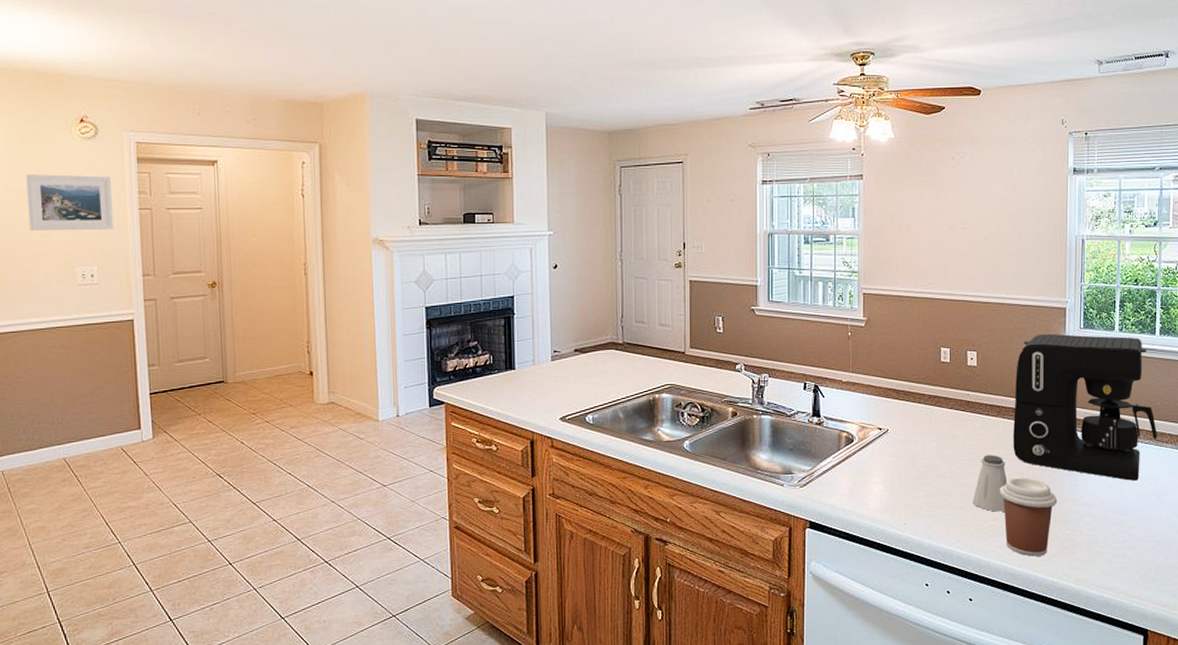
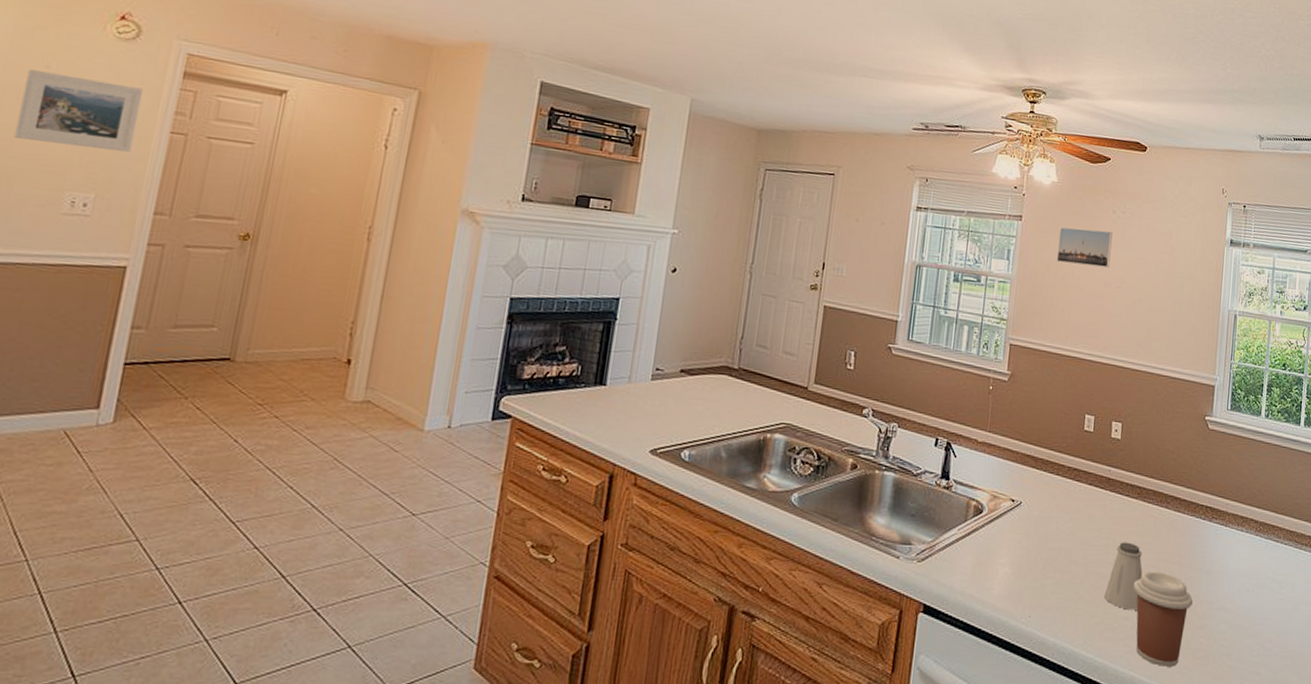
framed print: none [900,177,953,213] -> present [1056,227,1113,268]
coffee maker: present [1013,333,1158,481] -> none [1151,411,1298,586]

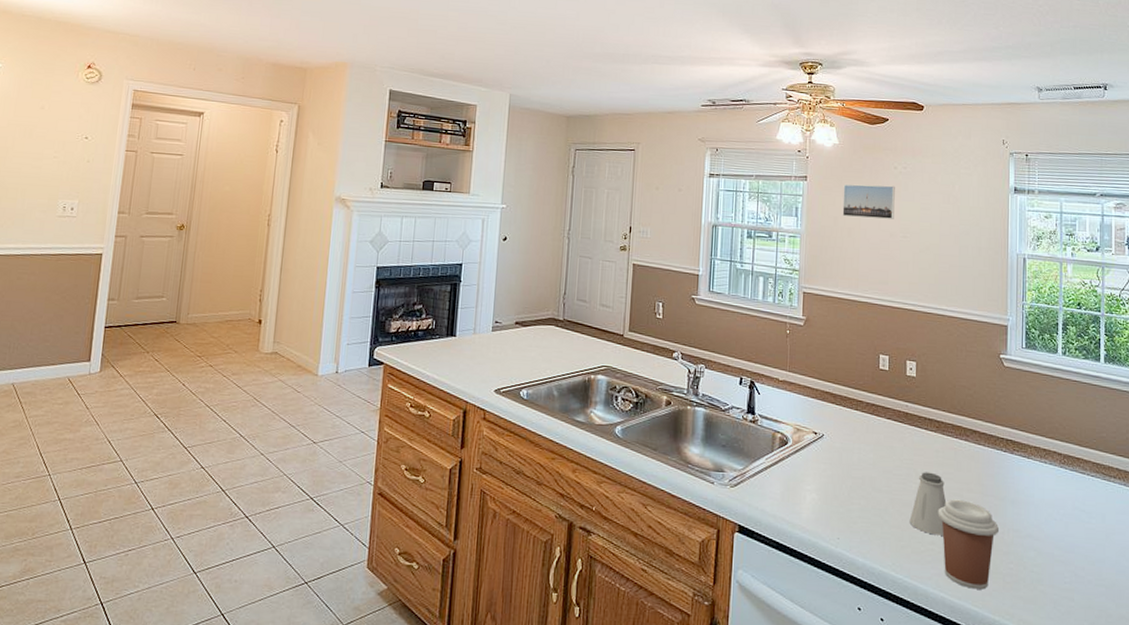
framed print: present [14,69,144,153] -> none [24,111,106,168]

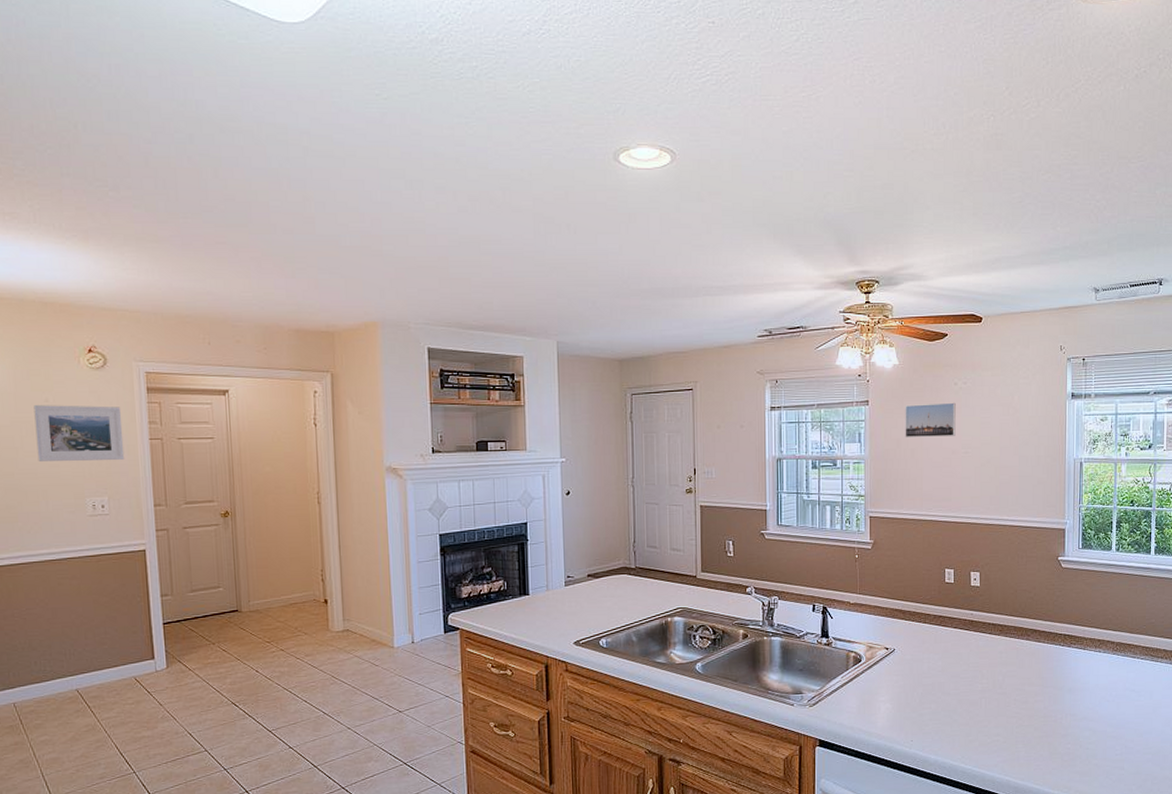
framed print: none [24,111,106,168] -> present [33,405,125,462]
saltshaker: present [909,472,947,536] -> none [976,672,1010,728]
coffee cup: present [937,499,999,590] -> none [1002,693,1057,770]

